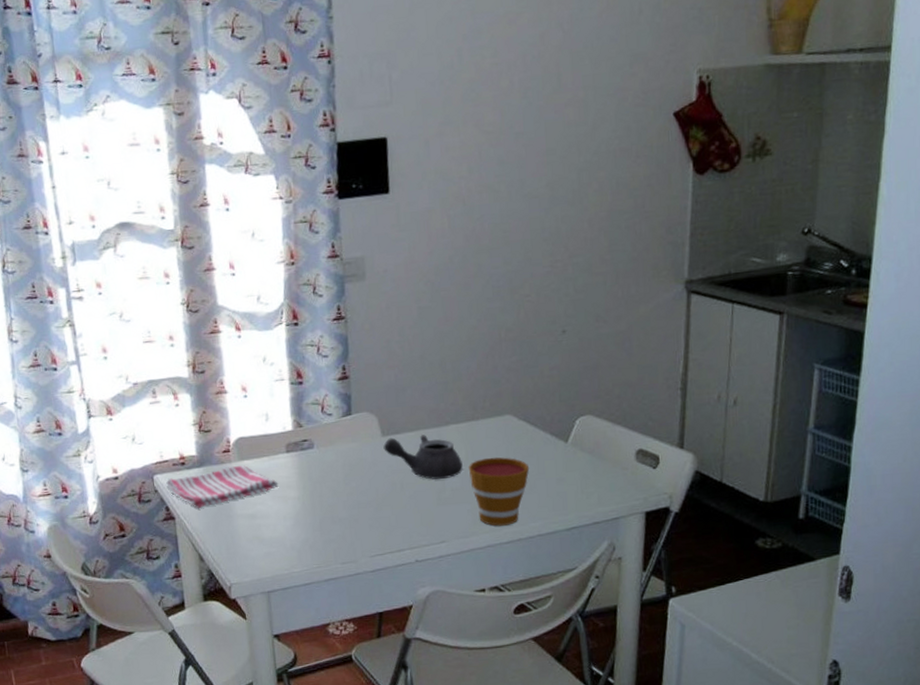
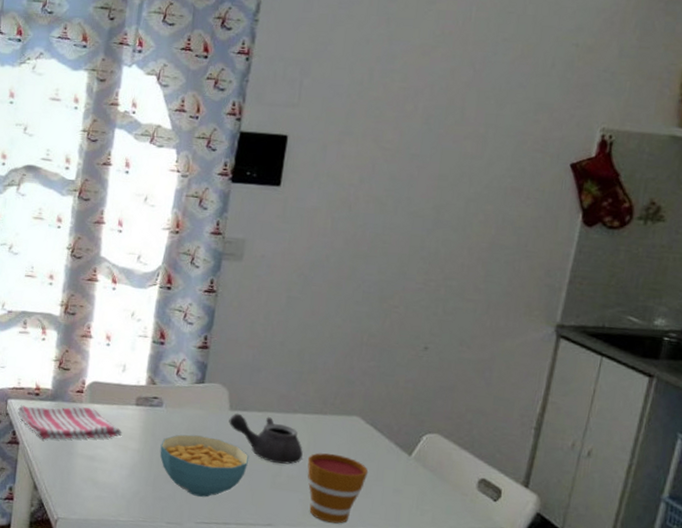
cereal bowl: none [320,468,411,530] -> present [160,434,250,497]

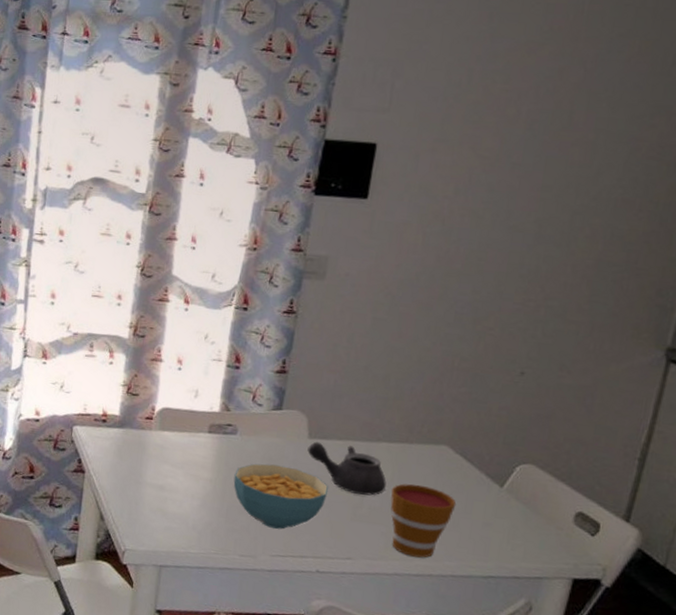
dish towel: present [17,405,122,440] -> none [83,432,194,468]

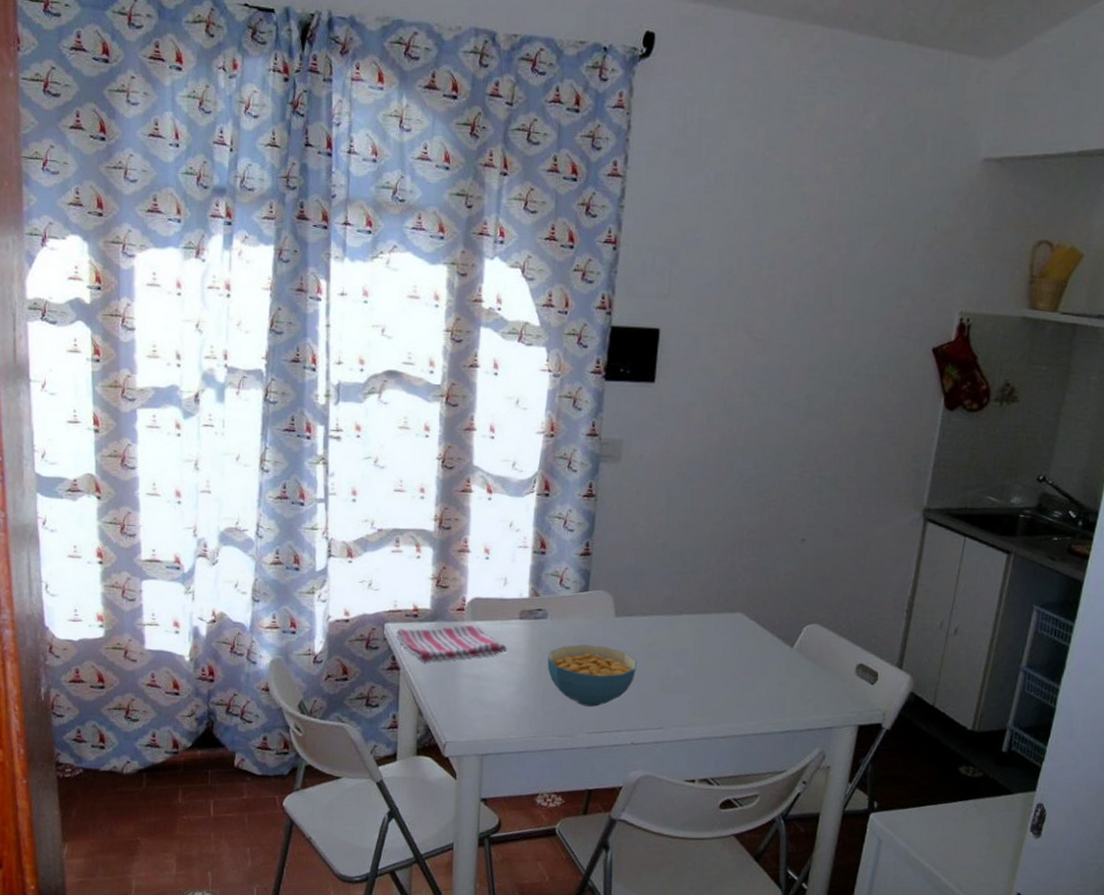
dish towel: none [83,432,194,468] -> present [396,625,508,662]
teapot: present [307,441,386,496] -> none [615,619,690,667]
cup: present [390,483,457,558] -> none [694,651,754,720]

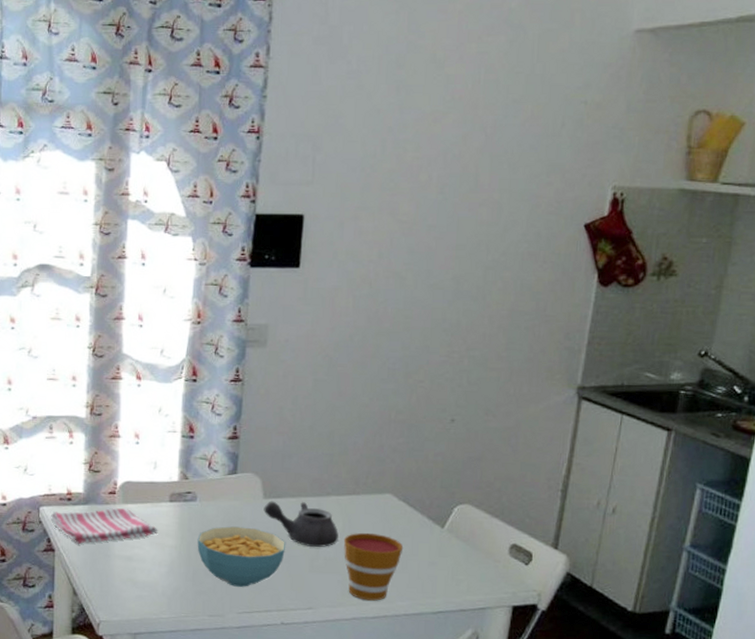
teapot: none [615,619,690,667] -> present [263,501,339,548]
cup: none [694,651,754,720] -> present [343,532,404,601]

